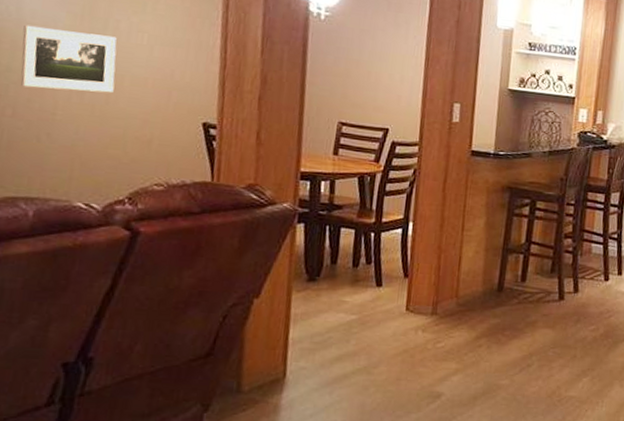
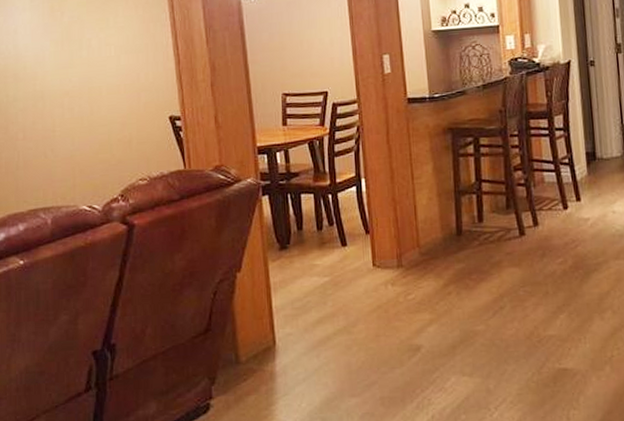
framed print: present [20,25,117,93] -> none [21,54,95,112]

